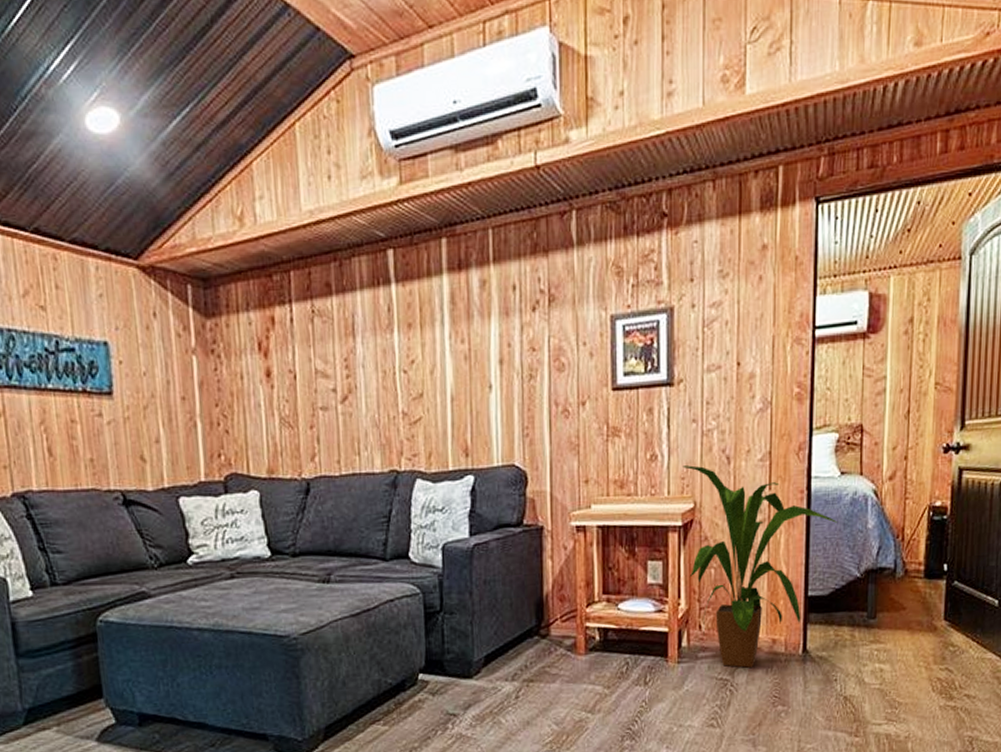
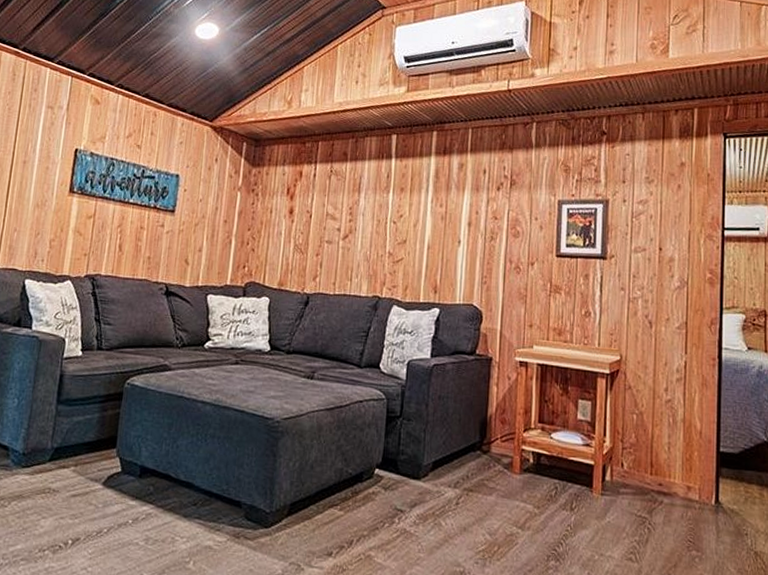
house plant: present [683,465,837,668] -> none [612,324,745,510]

